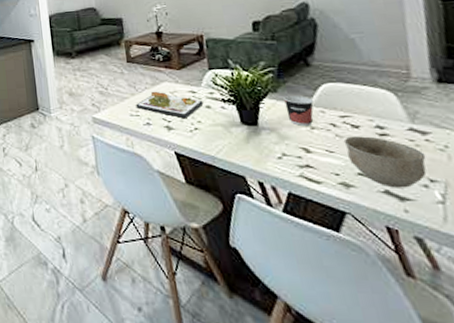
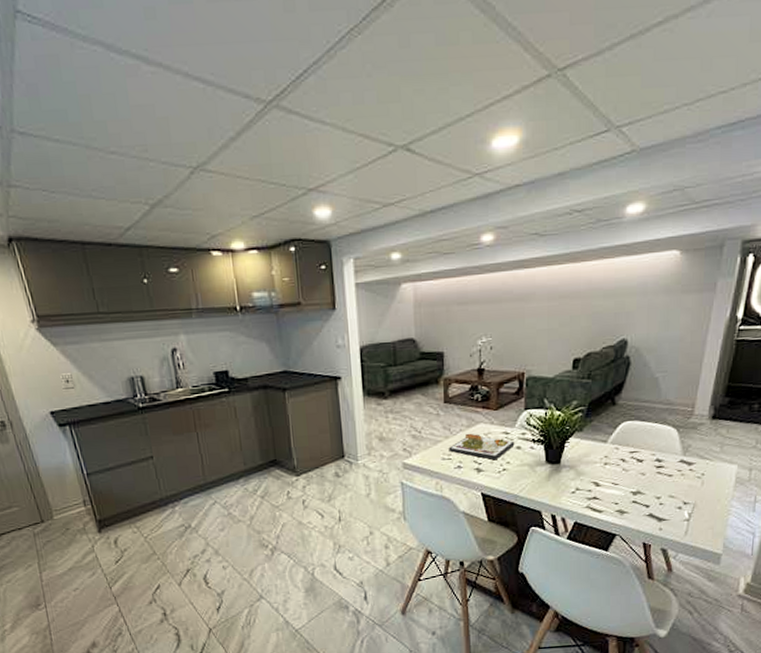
cup: present [283,96,315,126] -> none [587,434,612,462]
bowl: present [343,136,427,188] -> none [628,469,686,511]

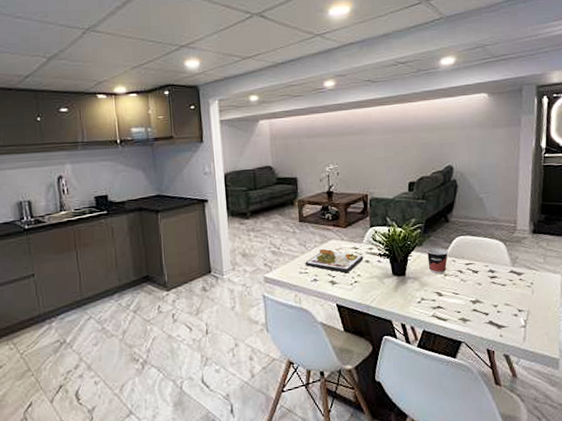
cup: none [587,434,612,462] -> present [427,248,449,274]

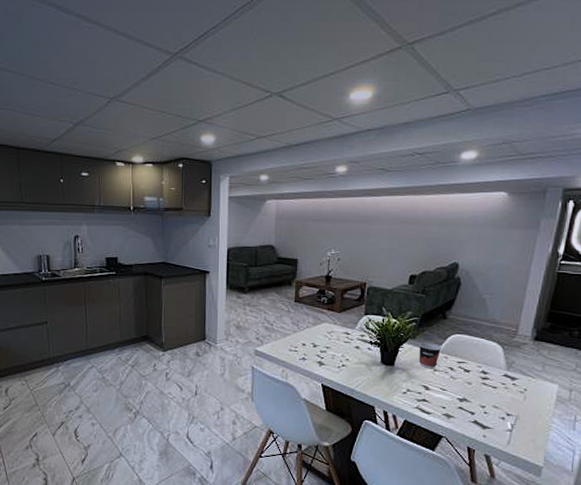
dinner plate: present [305,248,364,274] -> none [296,330,354,356]

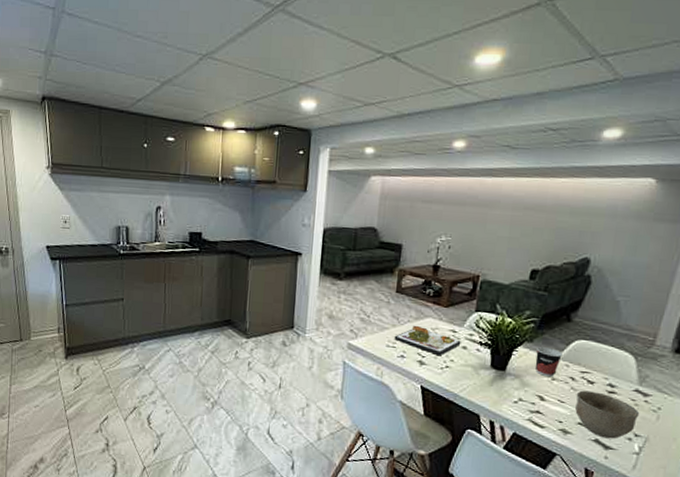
dinner plate: none [296,330,354,356] -> present [394,325,461,356]
bowl: none [455,378,510,420] -> present [575,390,640,439]

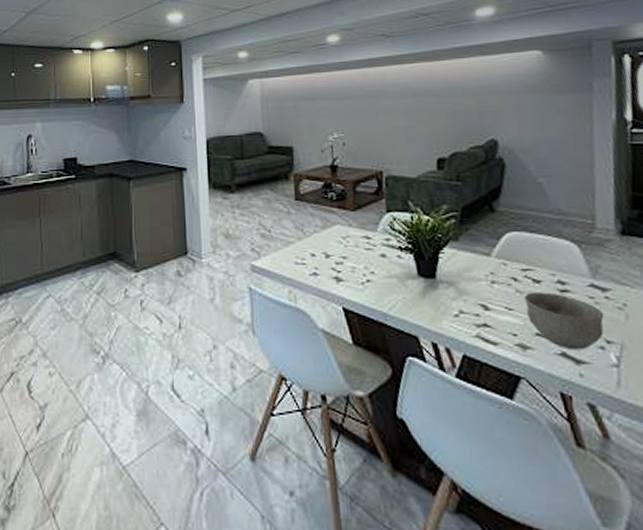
dinner plate: present [394,325,461,356] -> none [302,235,379,269]
cup: present [535,347,564,377] -> none [465,245,497,279]

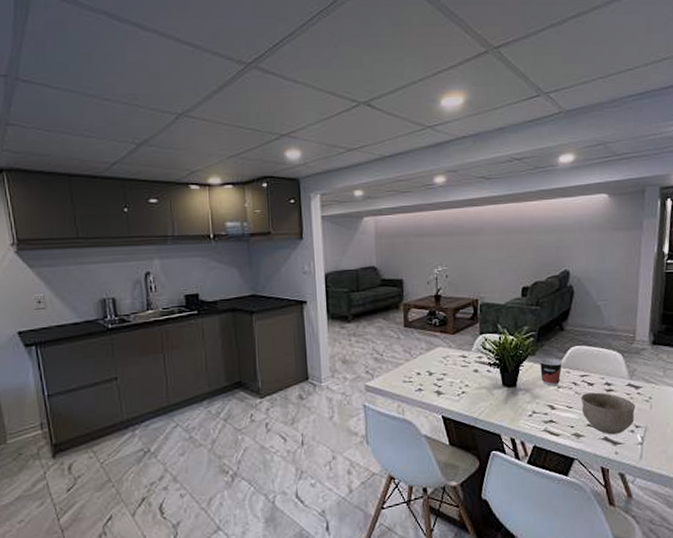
cup: none [465,245,497,279] -> present [540,358,563,386]

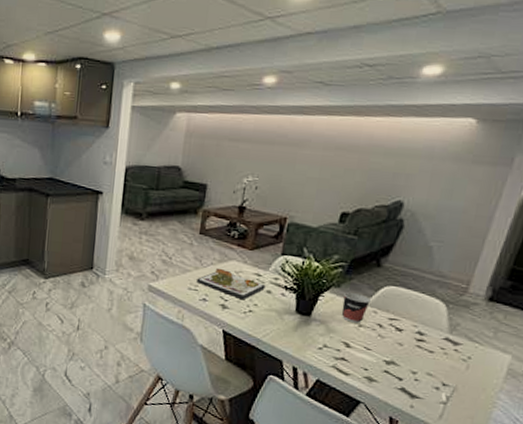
dinner plate: none [409,356,472,383] -> present [196,268,266,300]
bowl: present [580,392,636,435] -> none [382,337,449,388]

